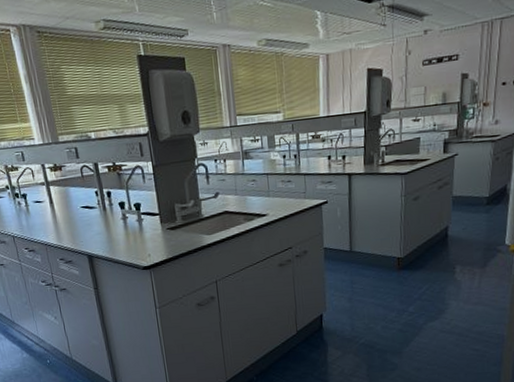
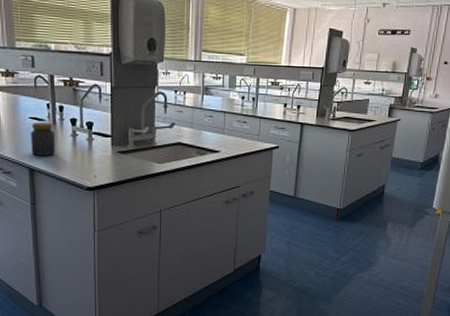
jar: none [84,208,110,243] -> present [30,121,56,156]

